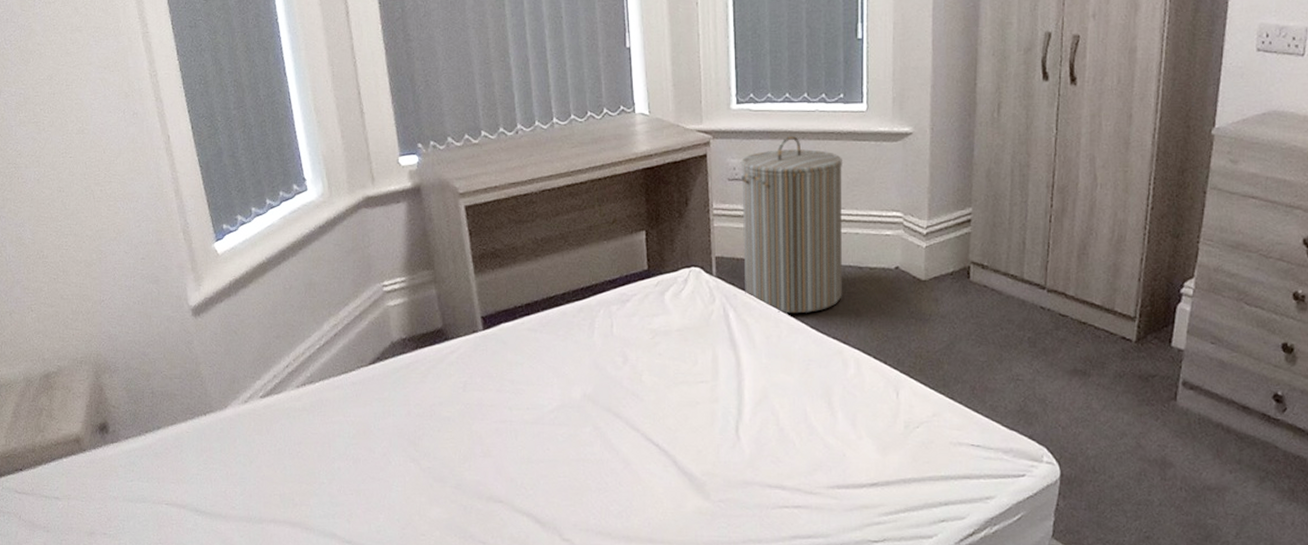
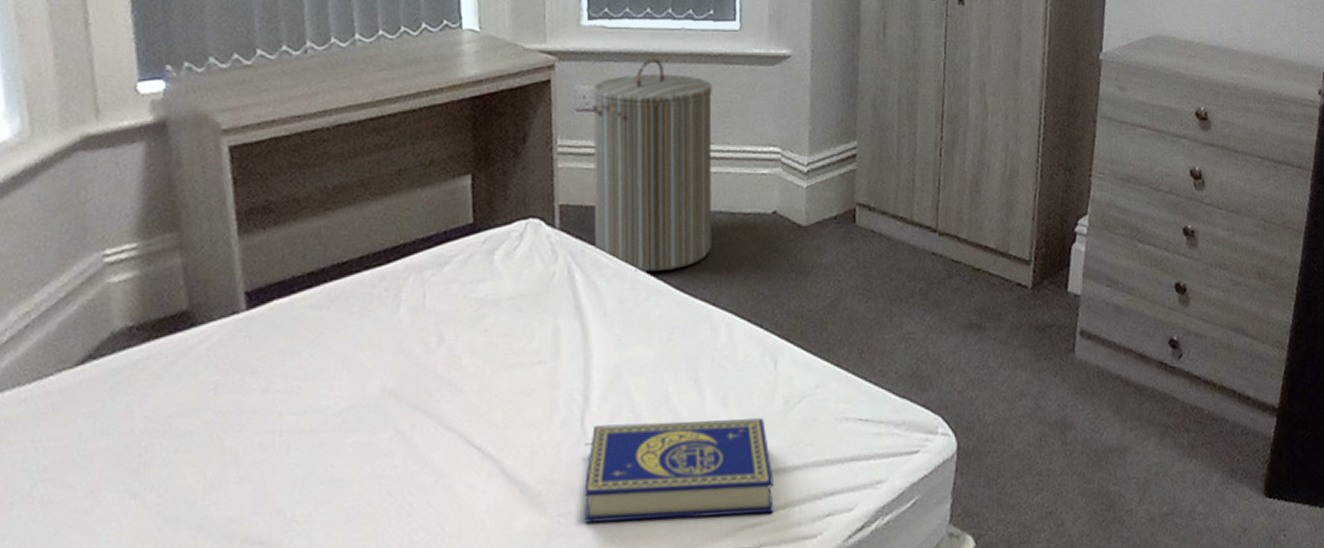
book: none [739,434,896,515] -> present [584,417,774,523]

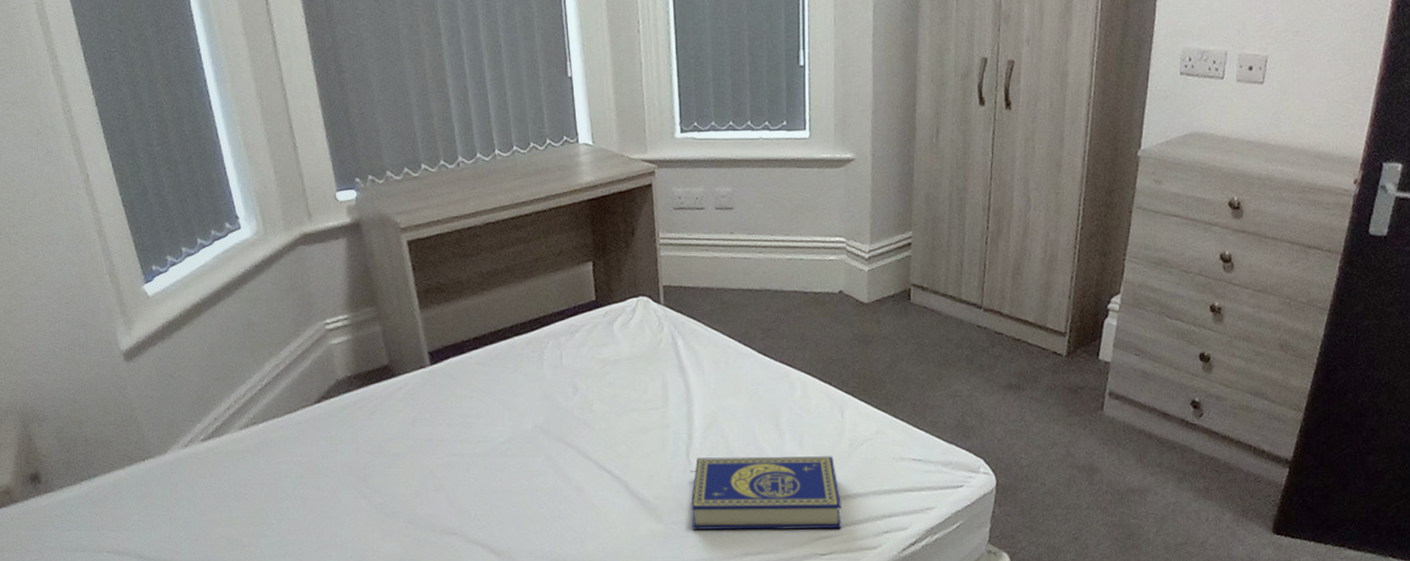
laundry hamper: present [591,57,713,272] -> none [686,163,788,340]

